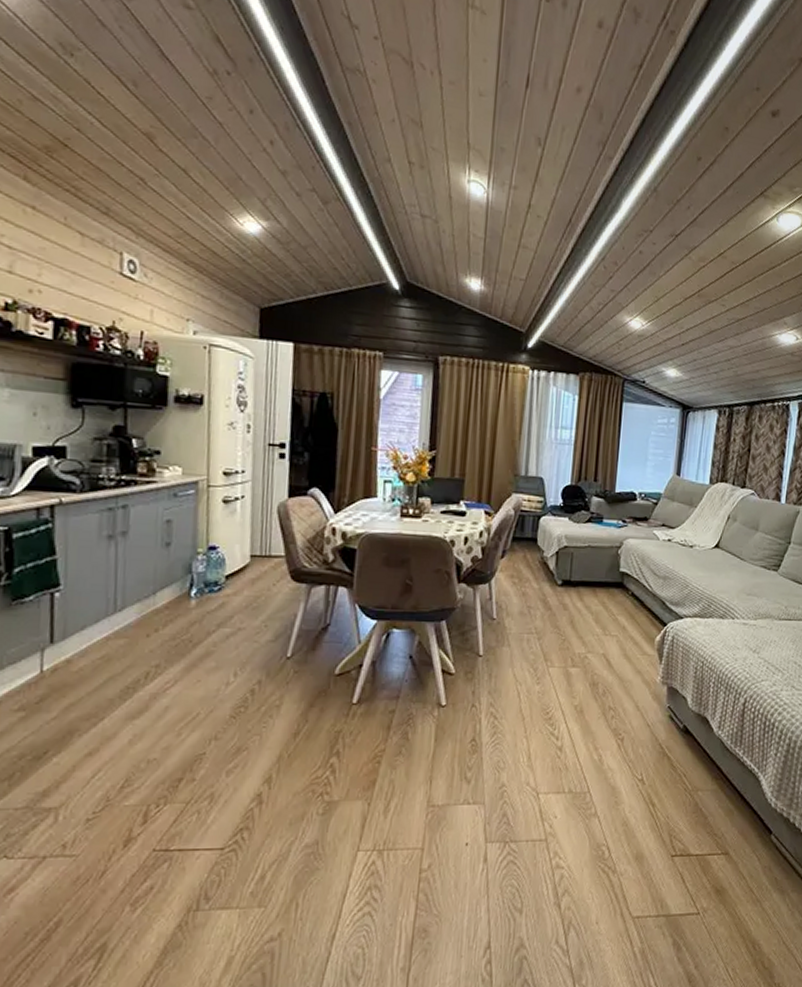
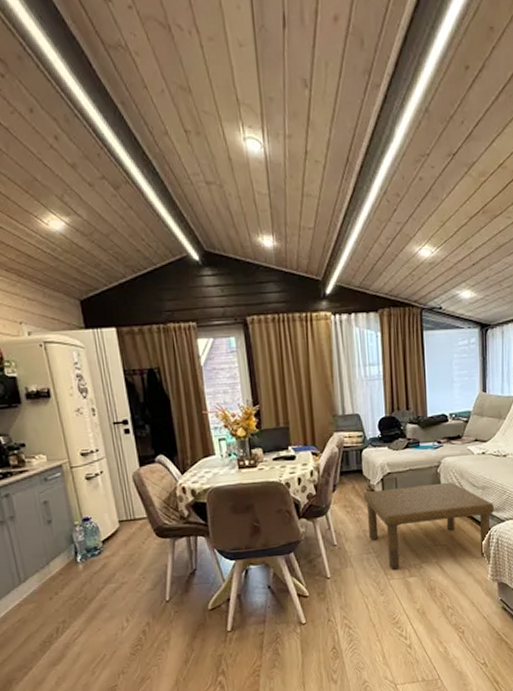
coffee table: none [533,563,674,656] -> present [363,482,494,570]

